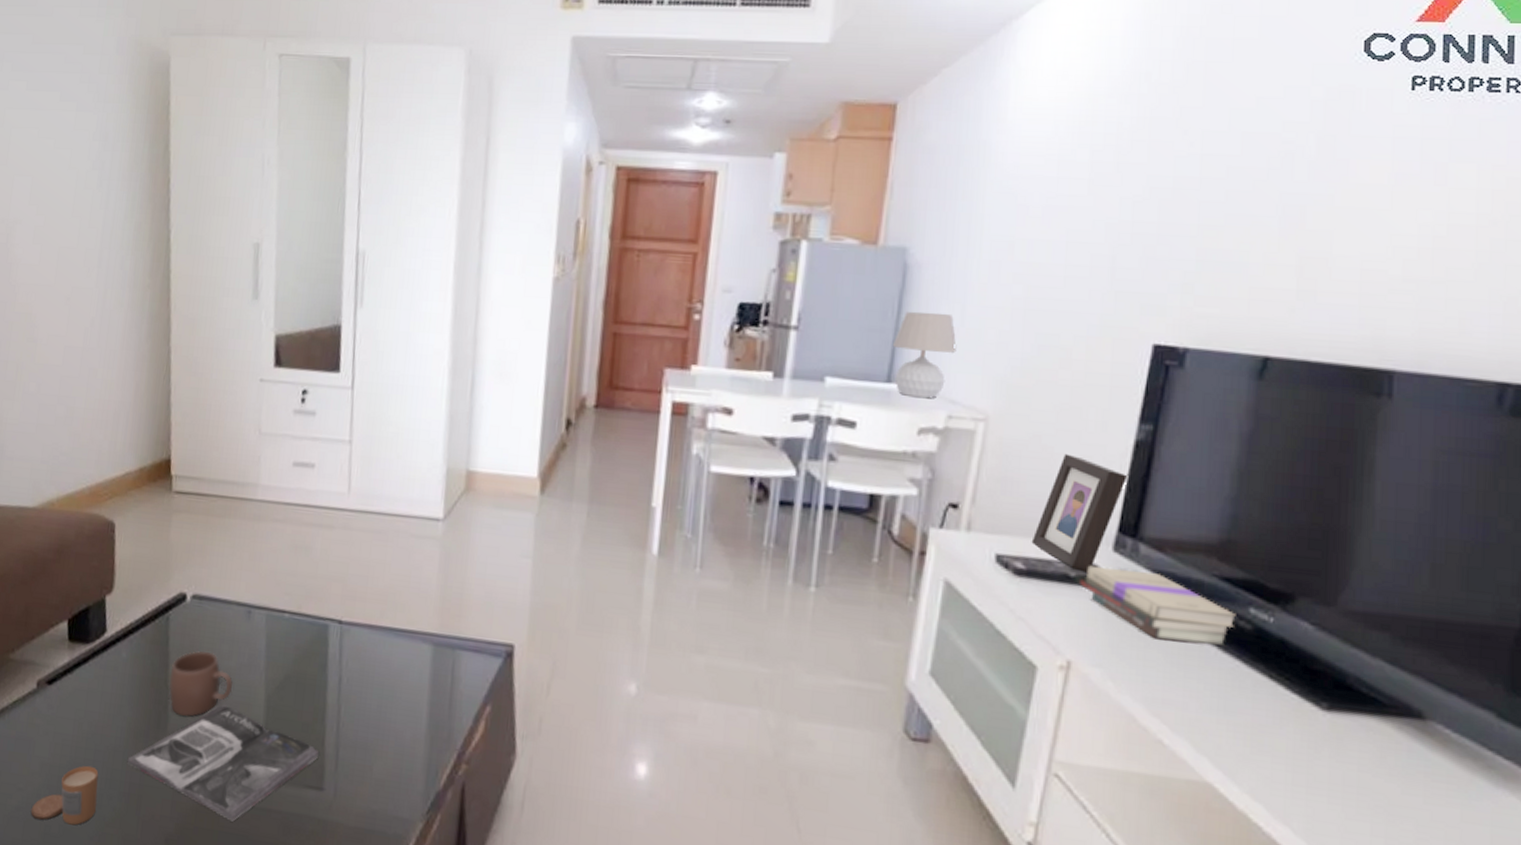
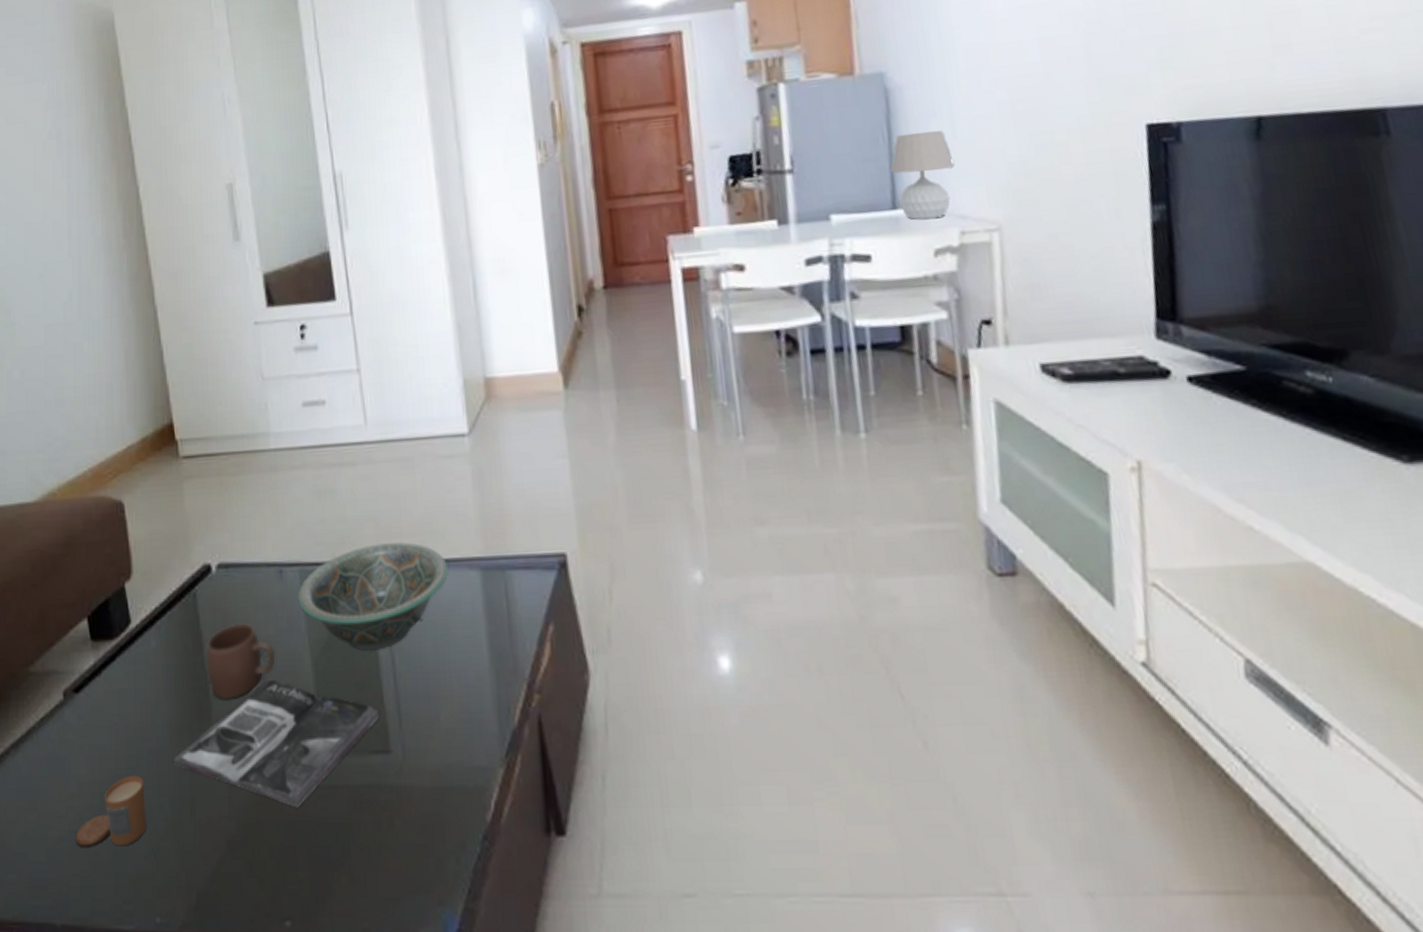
decorative bowl: none [260,603,404,699] -> present [297,542,449,651]
picture frame: present [1031,453,1128,574] -> none [1072,248,1153,367]
books: present [1073,565,1236,647] -> none [1123,354,1295,422]

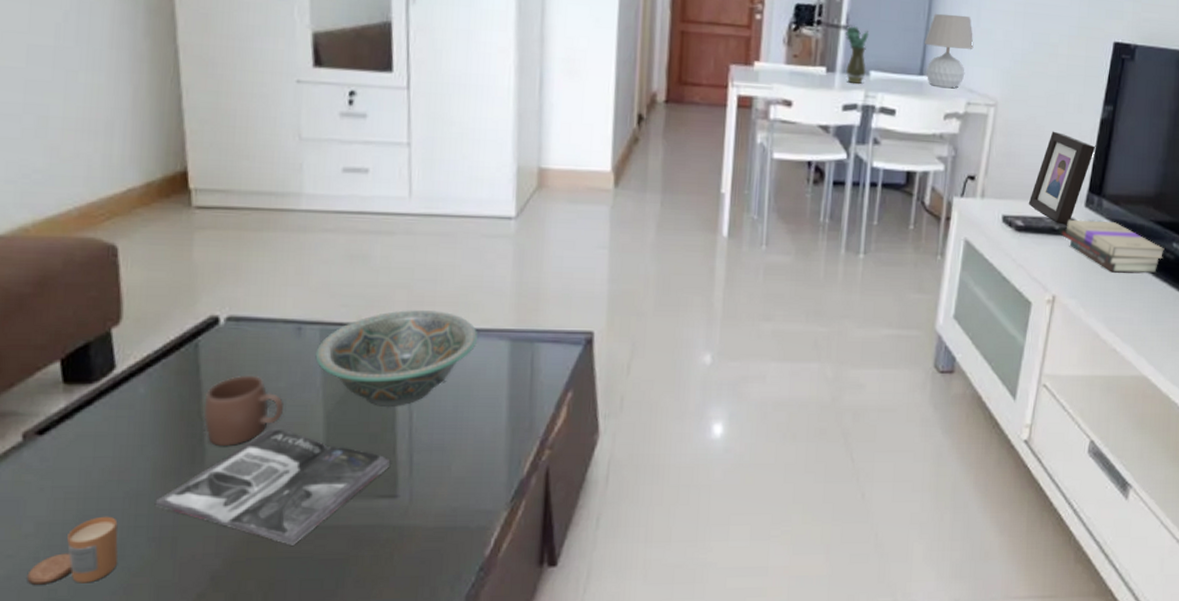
vase: none [790,165,827,234] -> present [845,22,869,85]
picture frame: none [1072,248,1153,367] -> present [1028,131,1096,226]
books: none [1123,354,1295,422] -> present [1057,219,1165,274]

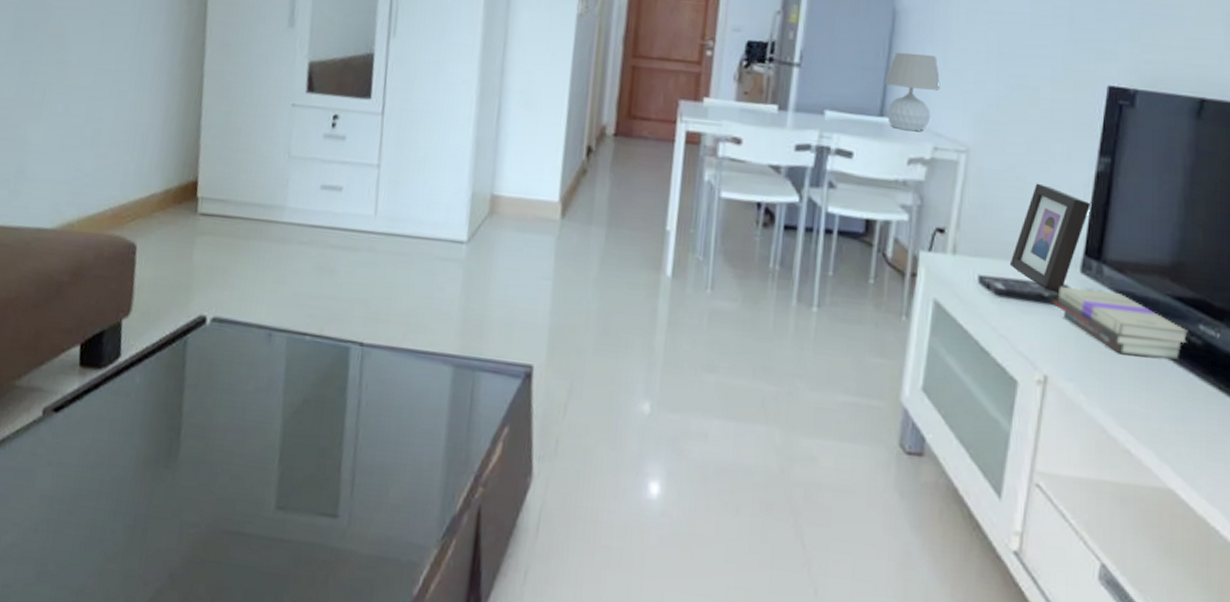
candle: present [27,516,118,585] -> none [26,497,103,562]
magazine: present [154,429,391,545] -> none [133,431,335,553]
mug: present [203,375,285,447] -> none [182,375,250,444]
decorative bowl: present [315,310,478,406] -> none [280,325,425,423]
vase: present [845,22,869,85] -> none [798,59,824,124]

